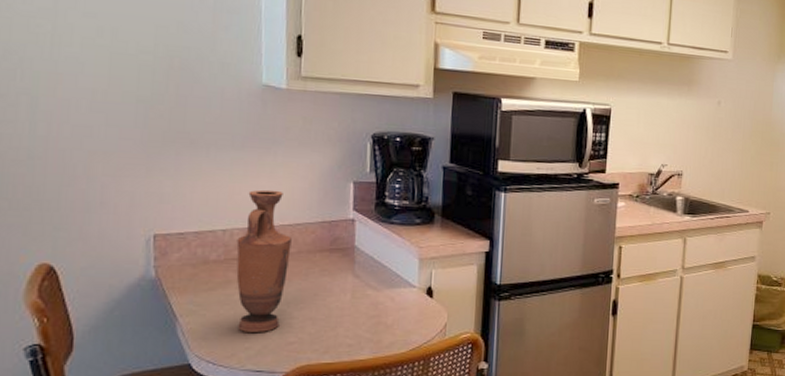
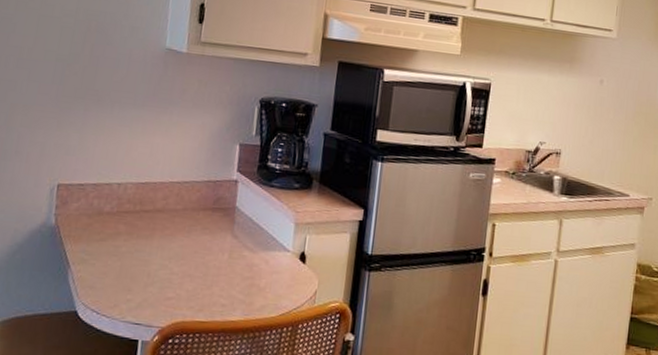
vase: present [236,189,292,332] -> none [122,147,179,286]

